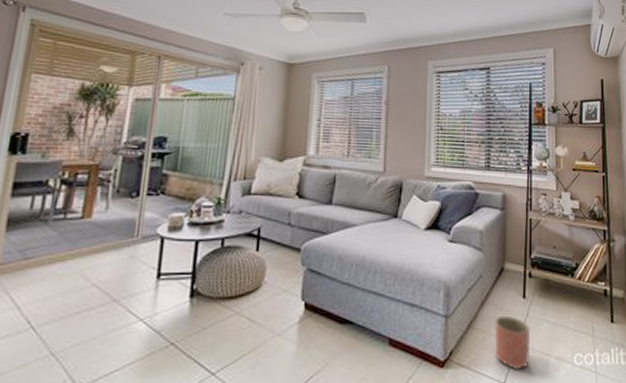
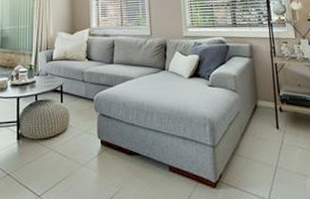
planter: present [494,315,531,371] -> none [254,144,289,189]

